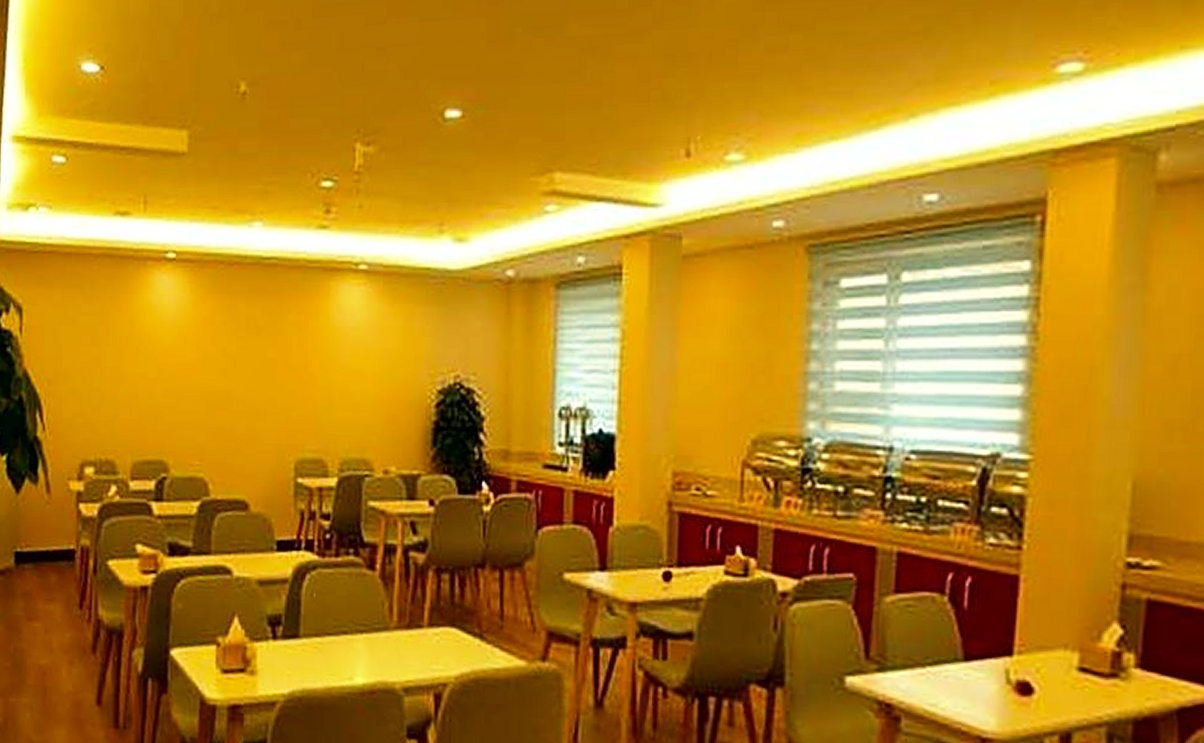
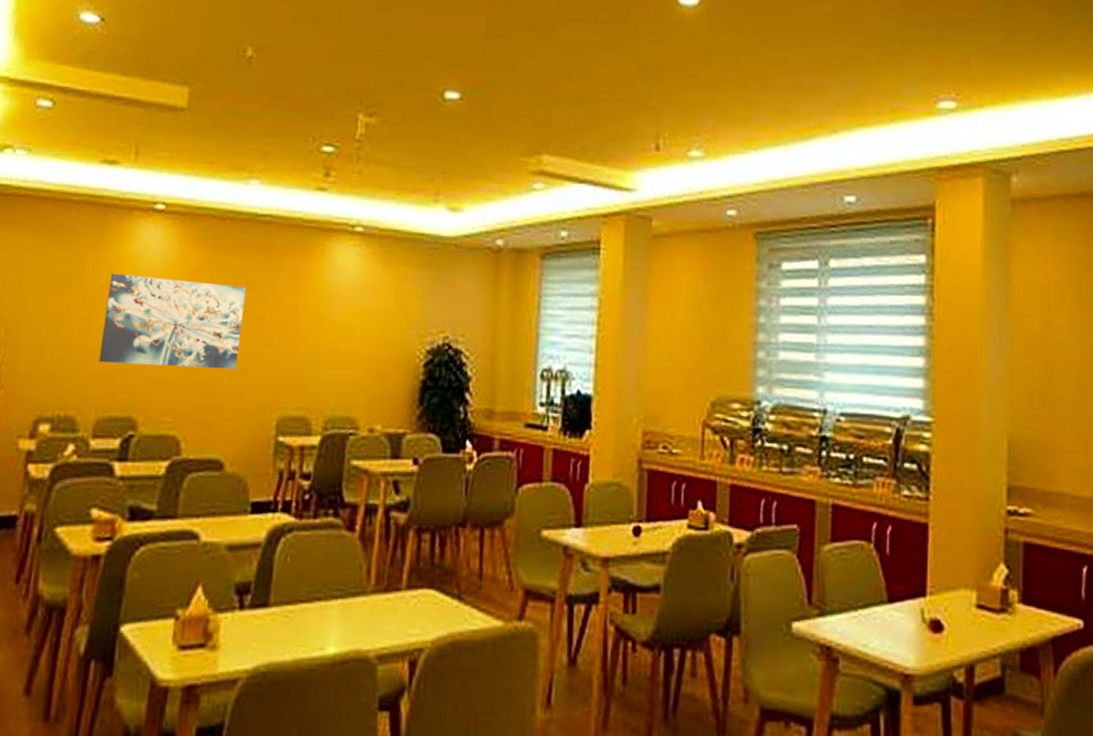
wall art: none [130,323,257,414] -> present [99,273,246,370]

